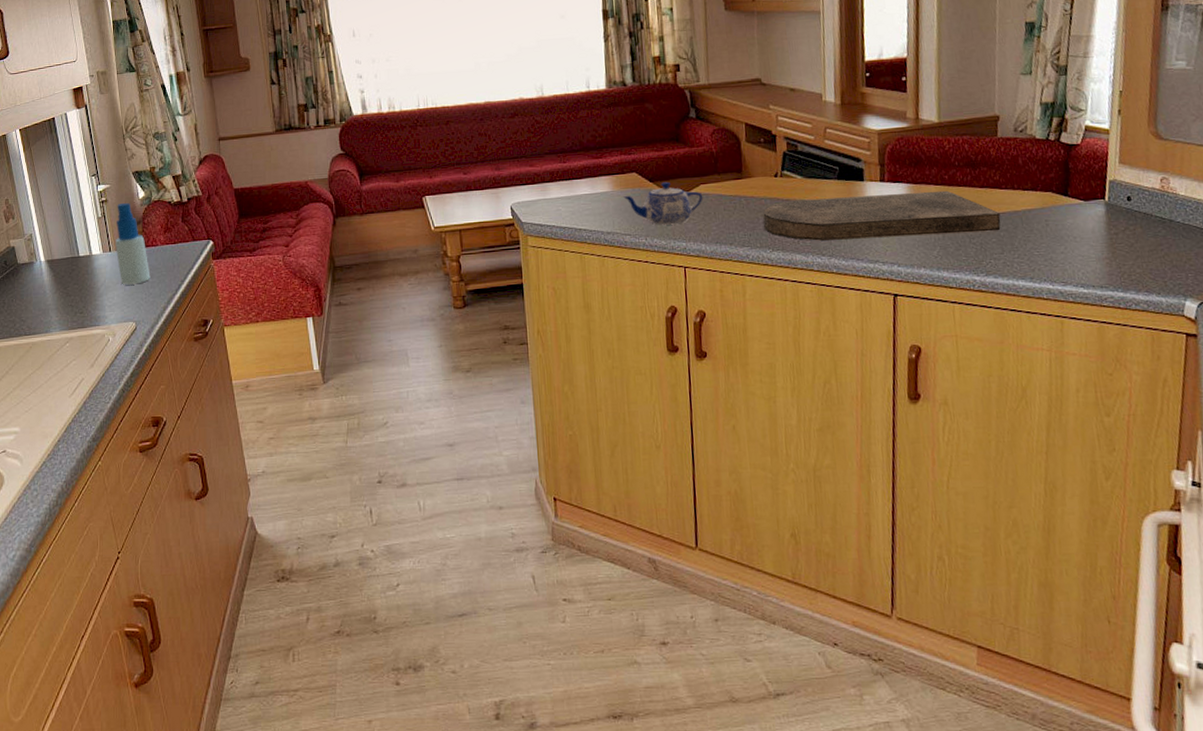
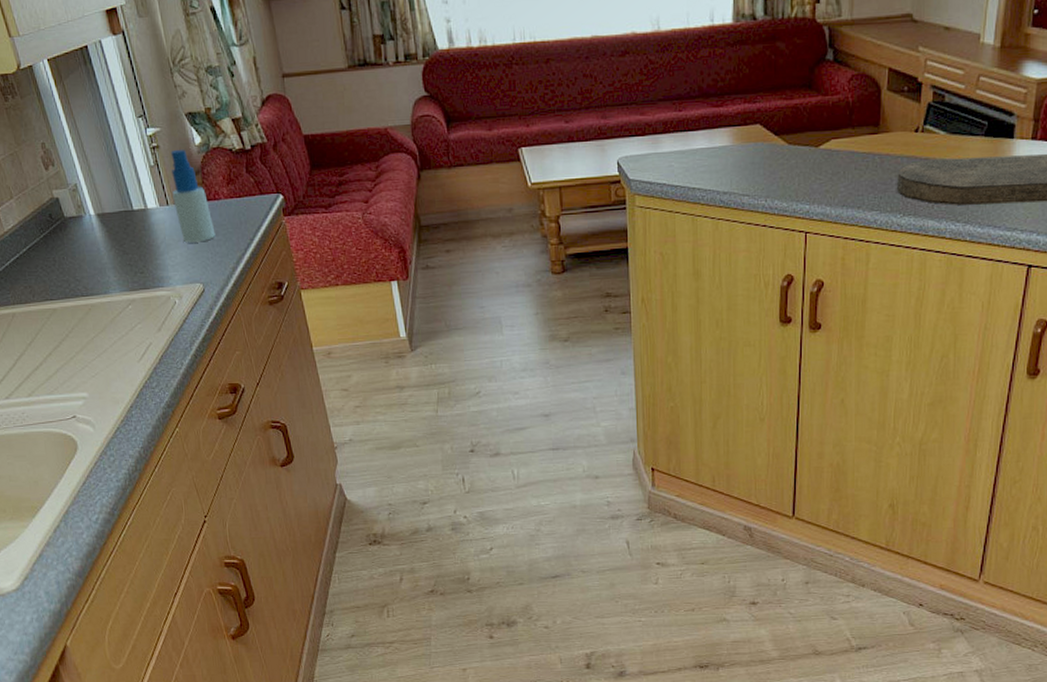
teapot: present [623,181,703,225] -> none [744,135,833,185]

